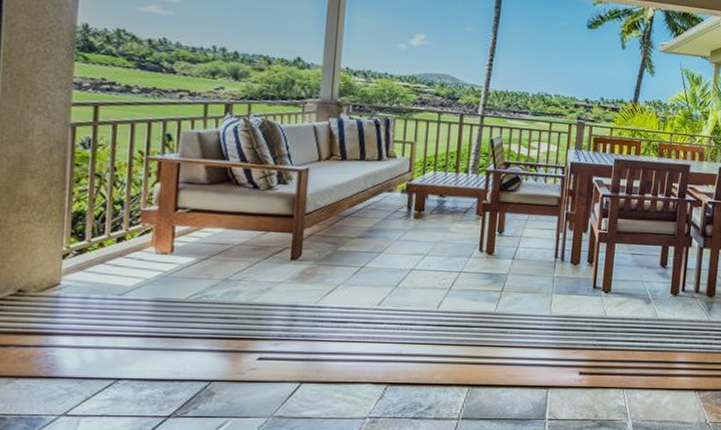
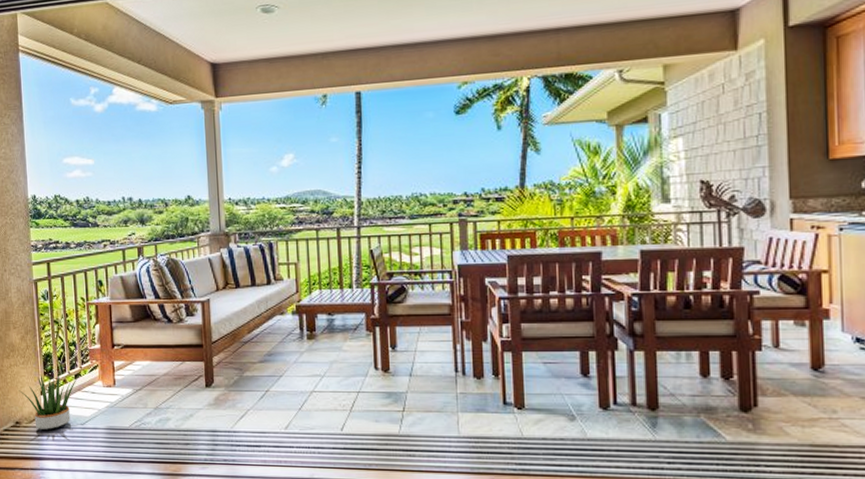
potted plant: none [28,232,125,301] -> present [18,370,80,431]

